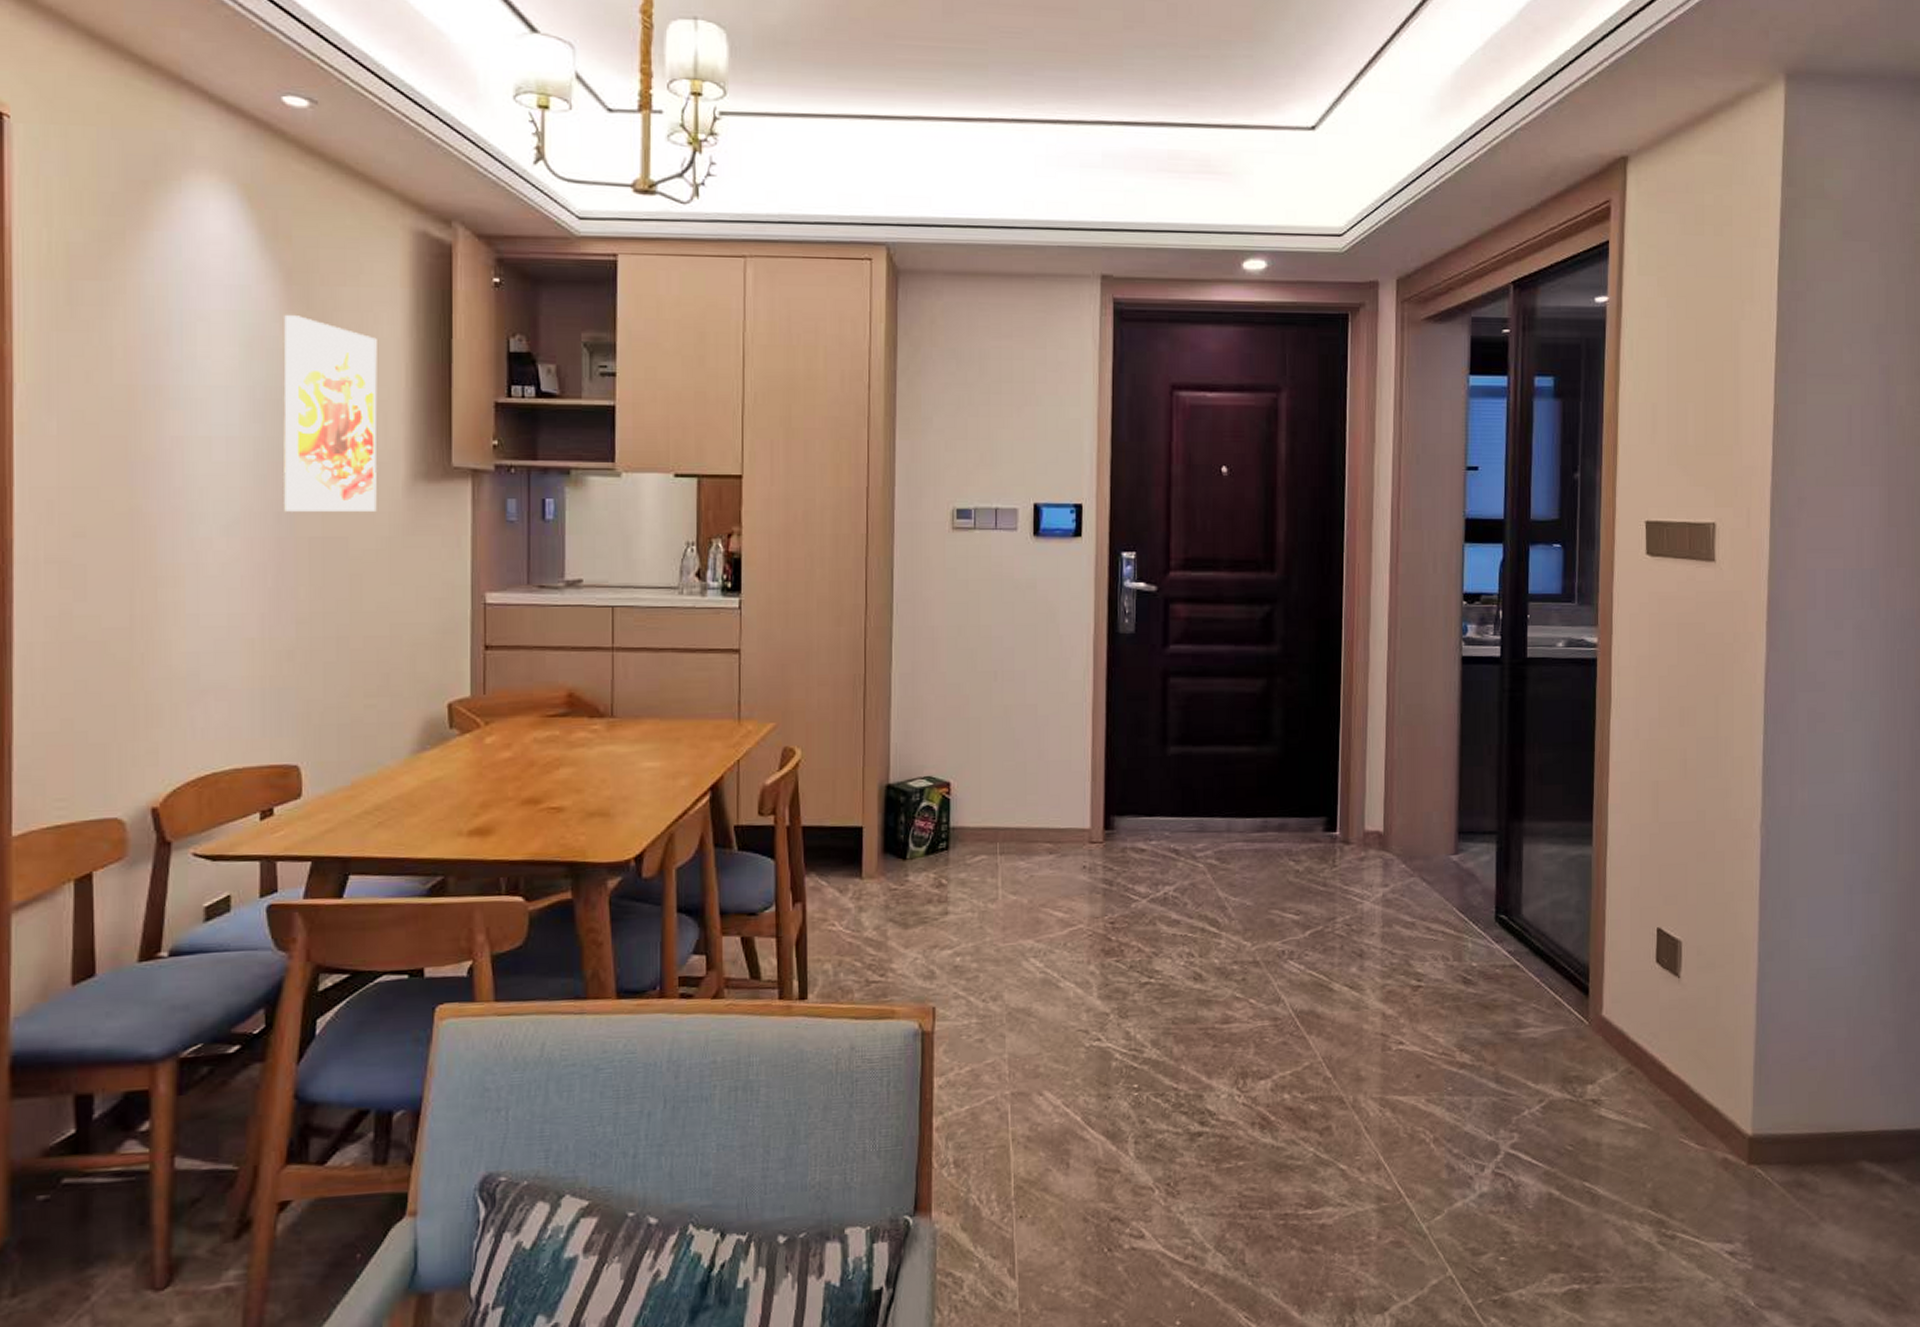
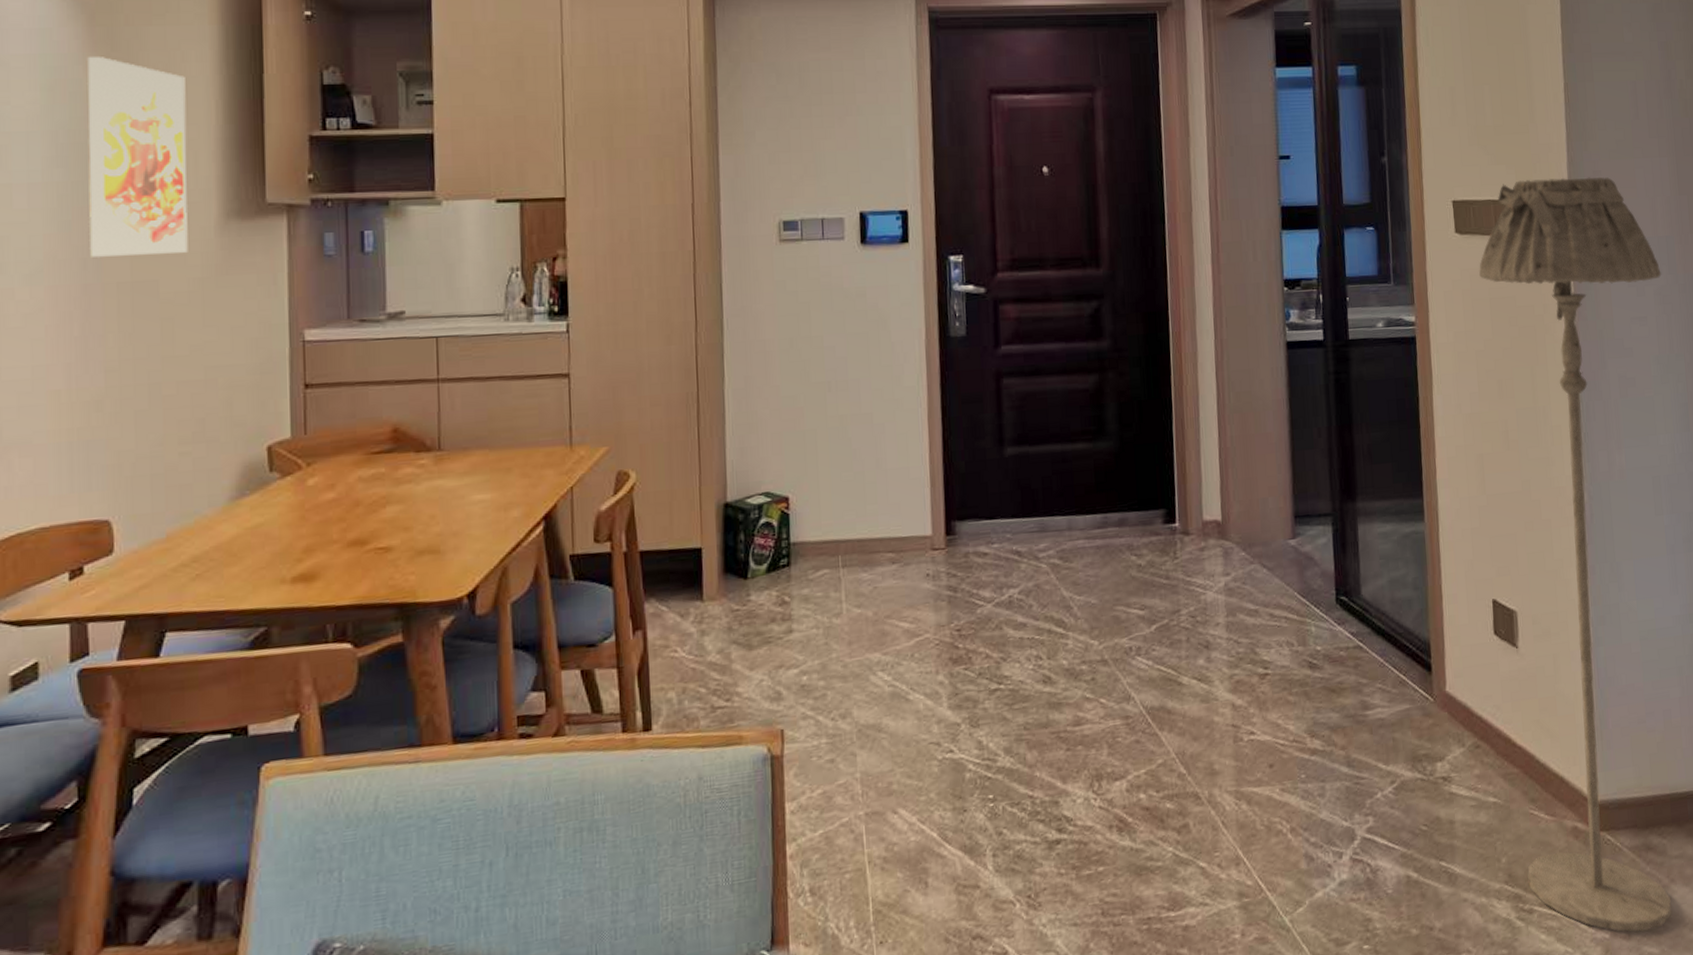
floor lamp: none [1668,503,1862,1266] -> present [1478,176,1673,932]

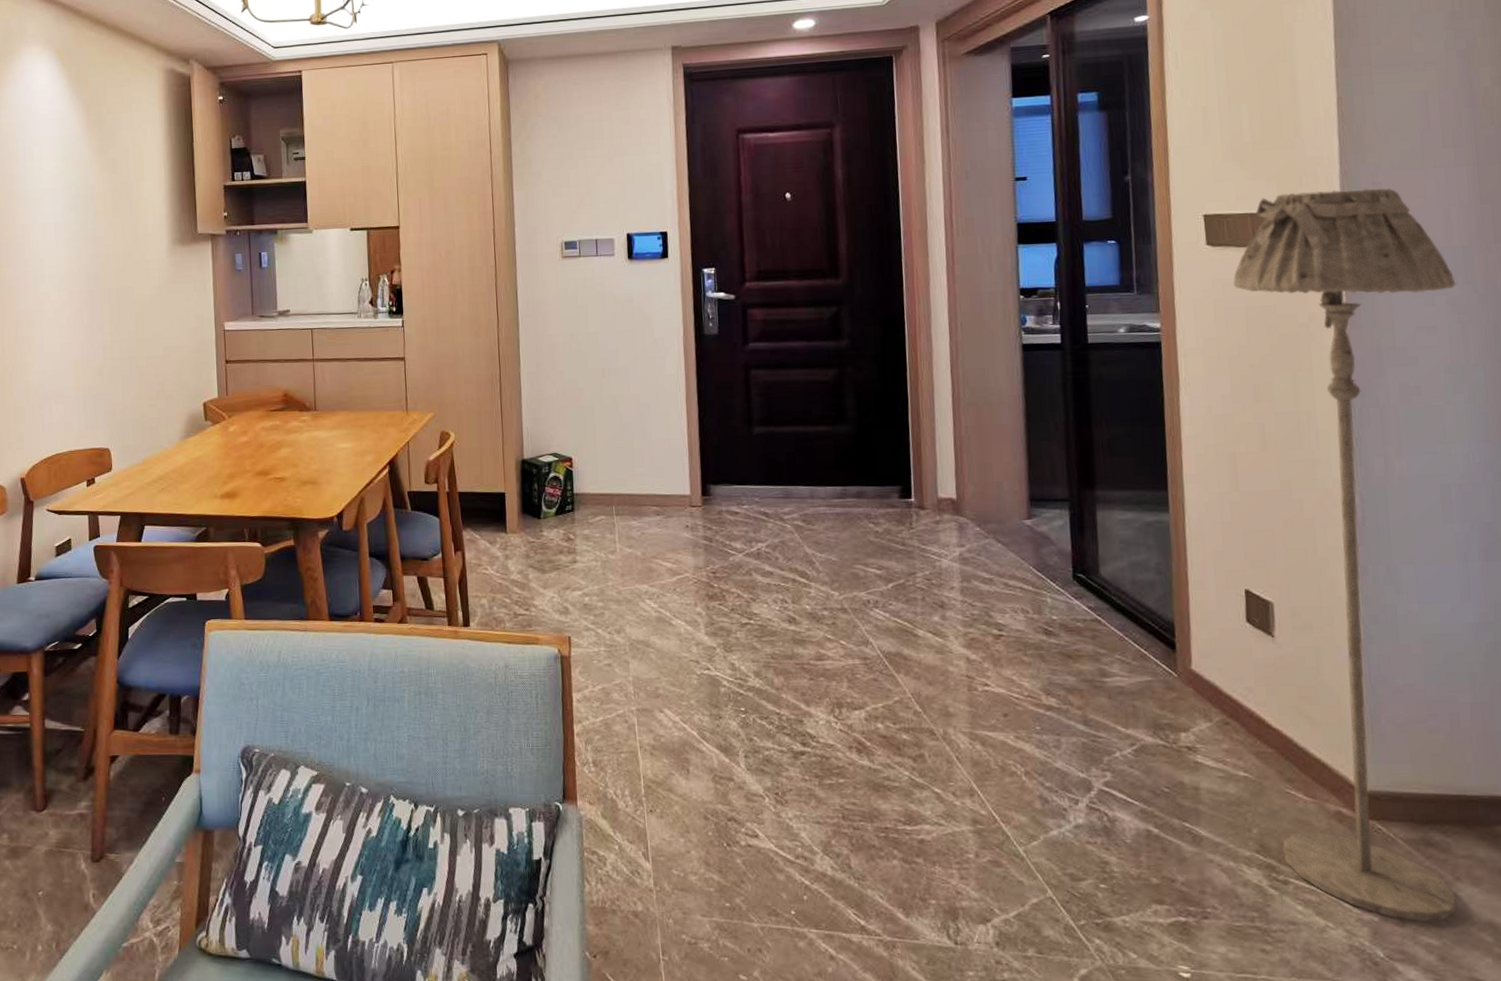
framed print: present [87,57,188,257] -> none [86,136,150,272]

